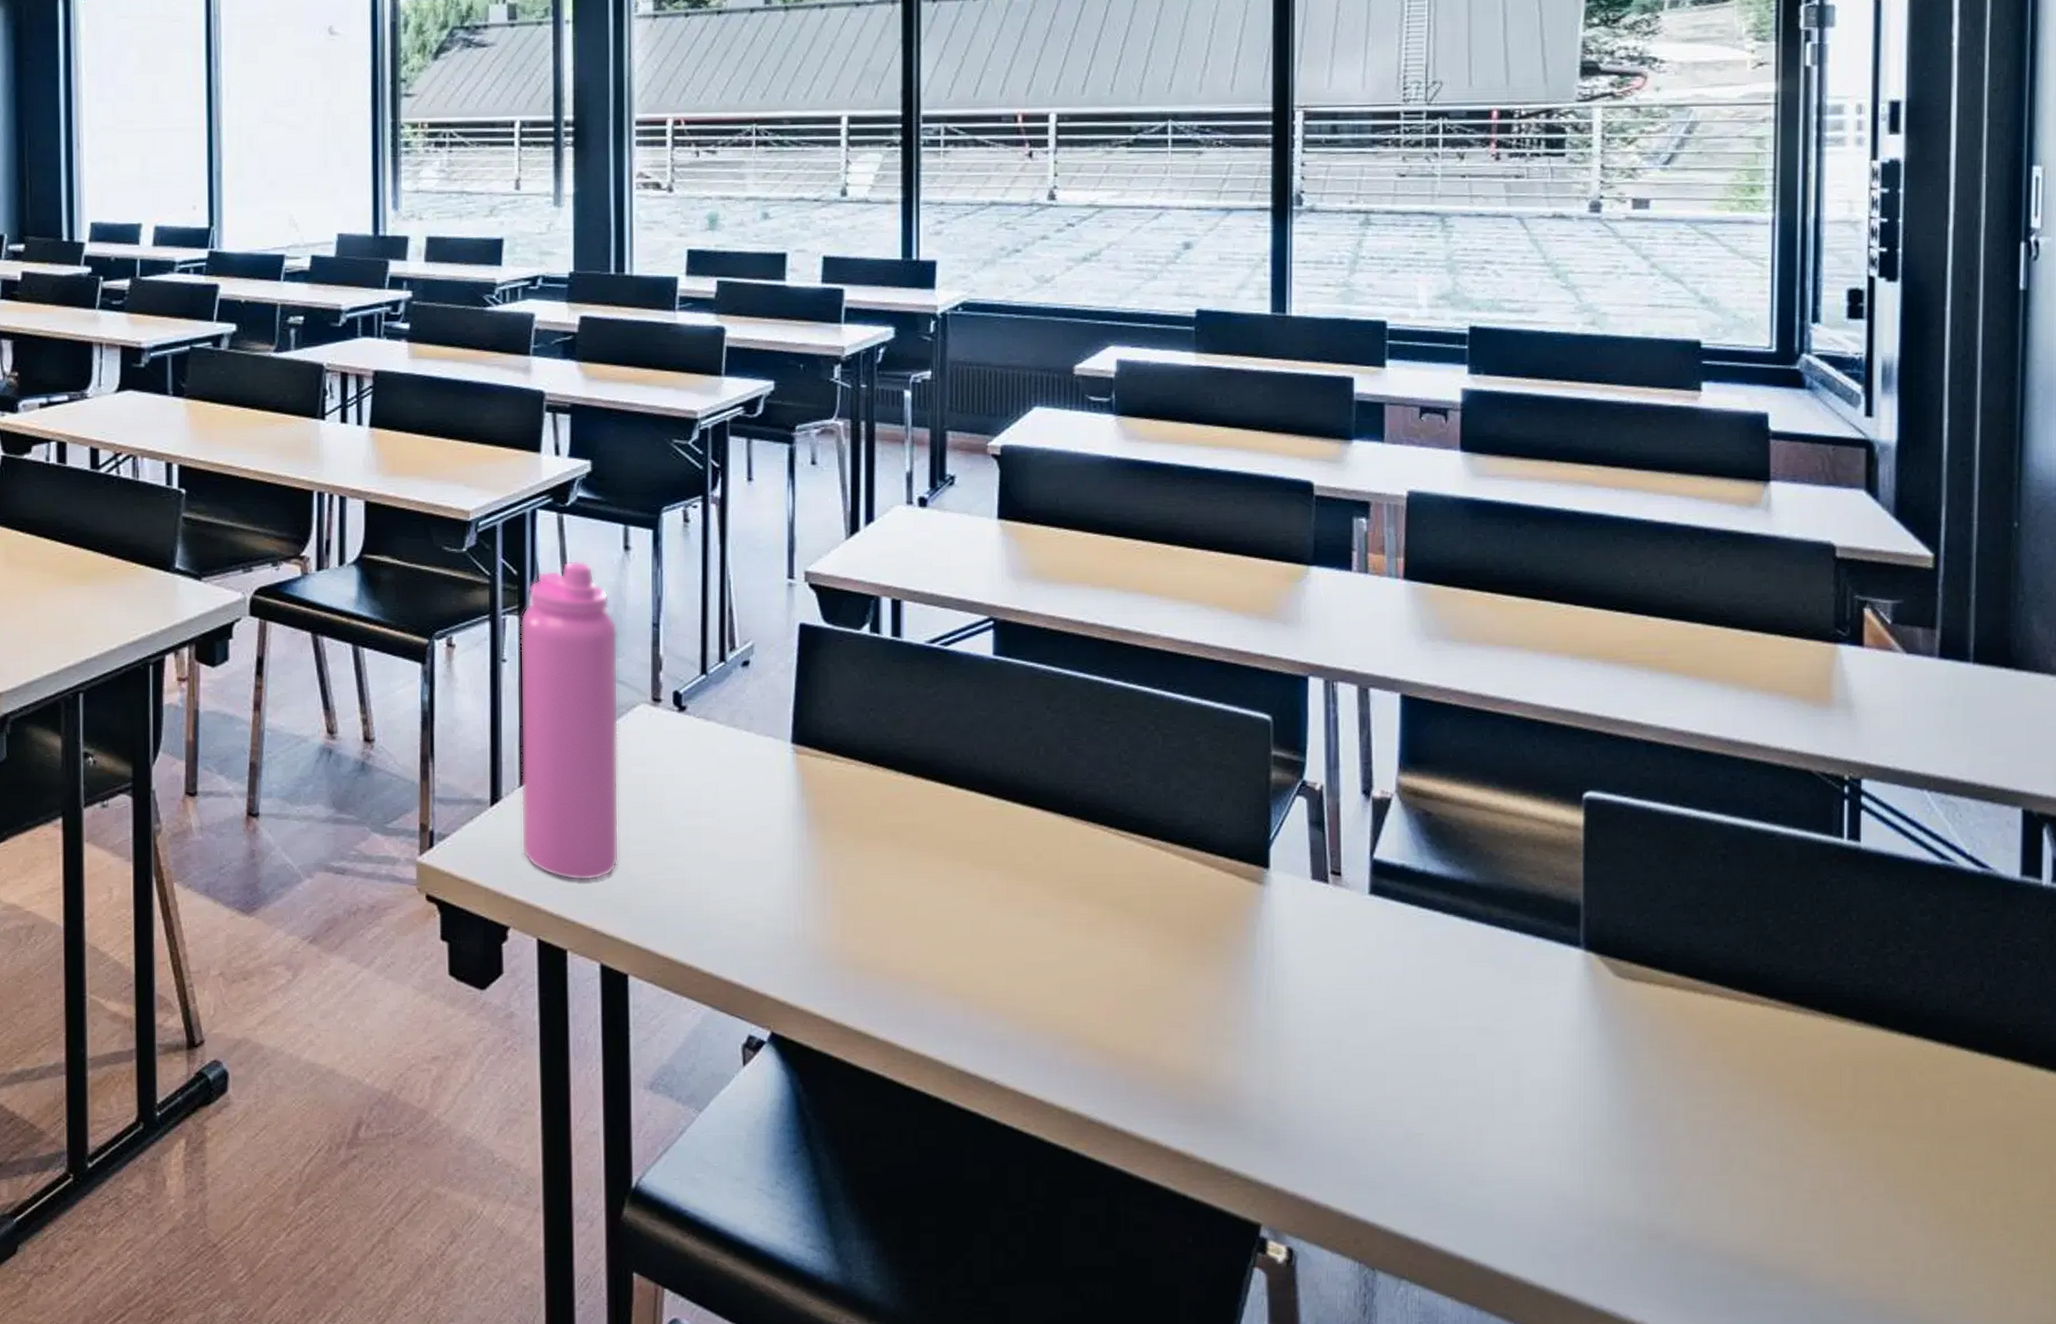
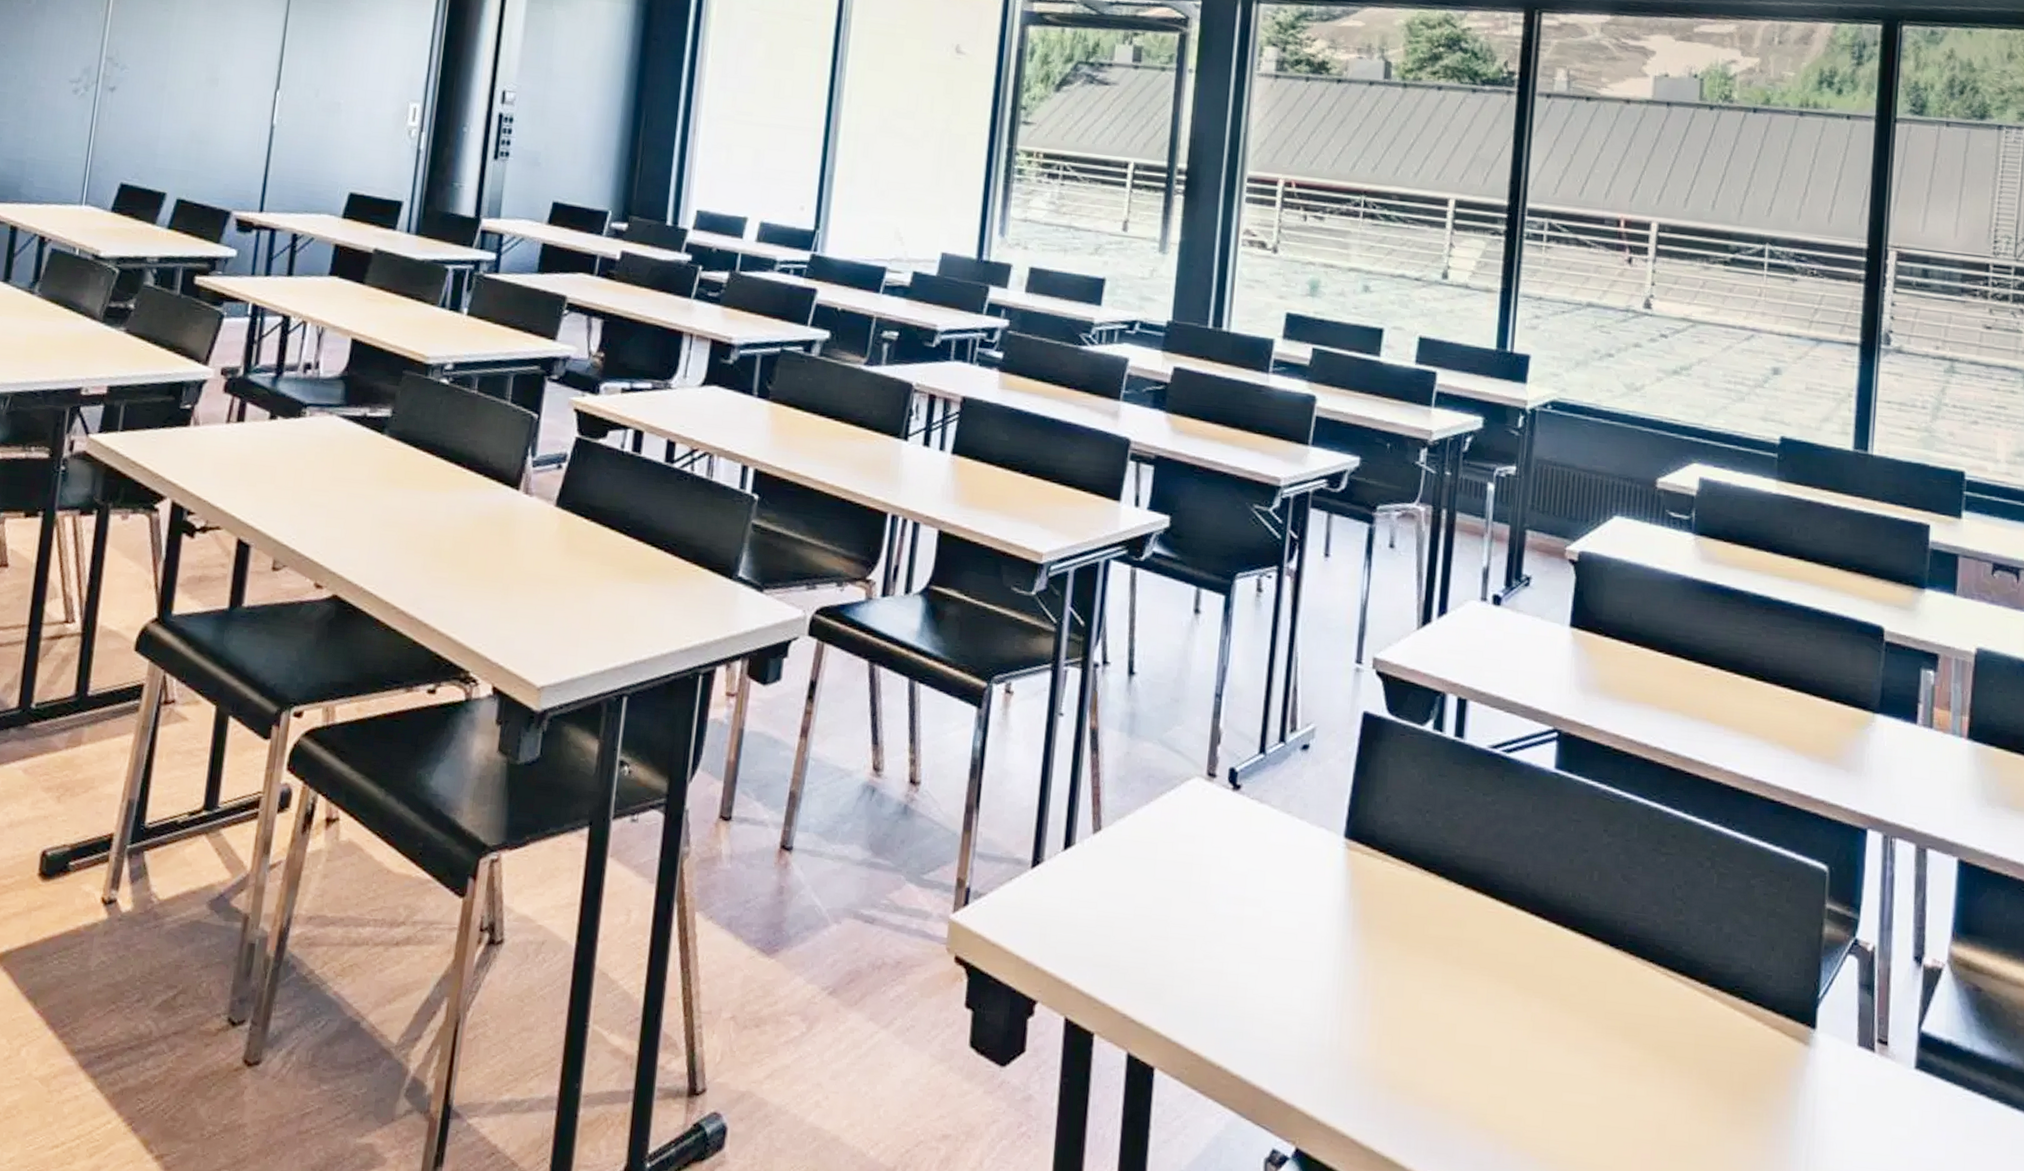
water bottle: present [519,561,620,881] -> none [1058,618,1180,961]

